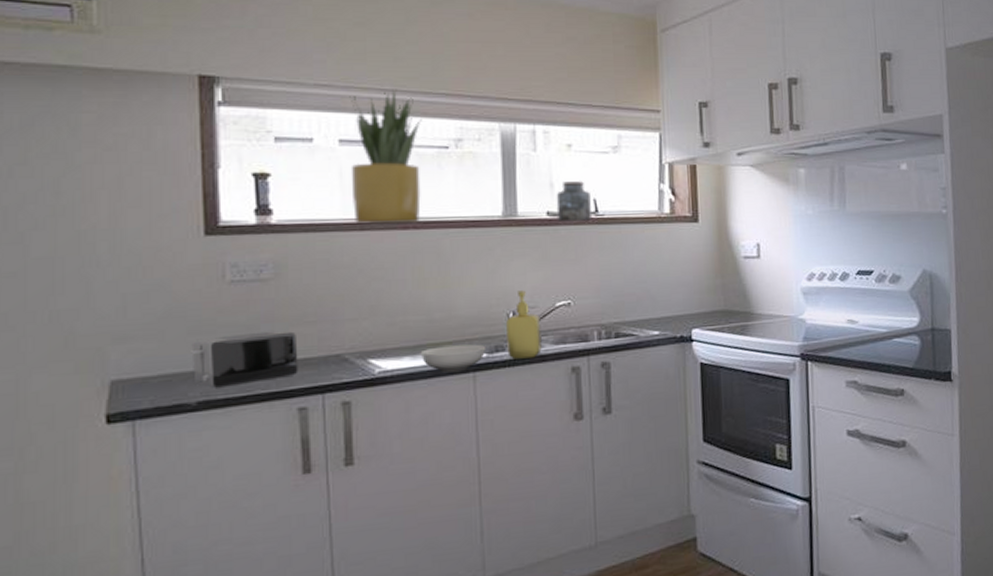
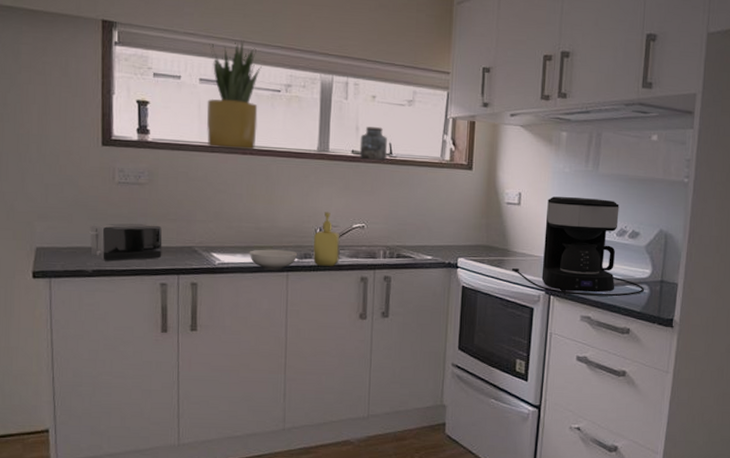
coffee maker: none [757,241,915,358] -> present [511,196,645,297]

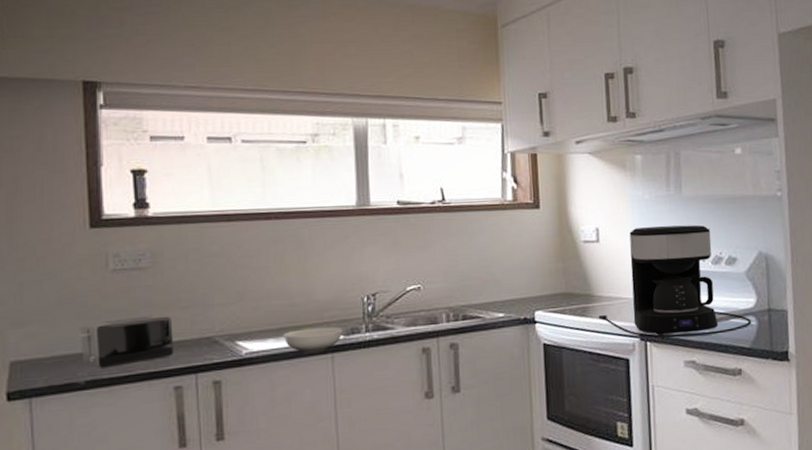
planter: present [206,40,262,150] -> none [216,88,282,216]
soap dispenser: present [313,212,340,267] -> none [361,275,394,342]
jar: present [359,127,387,162] -> none [405,171,439,211]

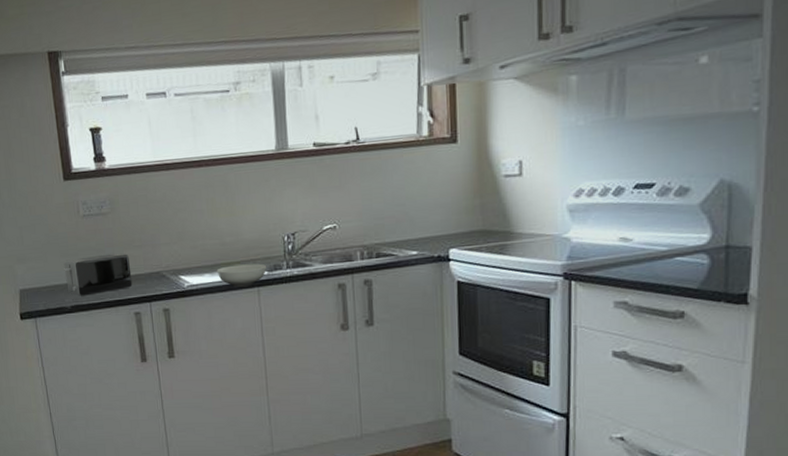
coffee maker: present [598,225,752,338] -> none [517,151,703,277]

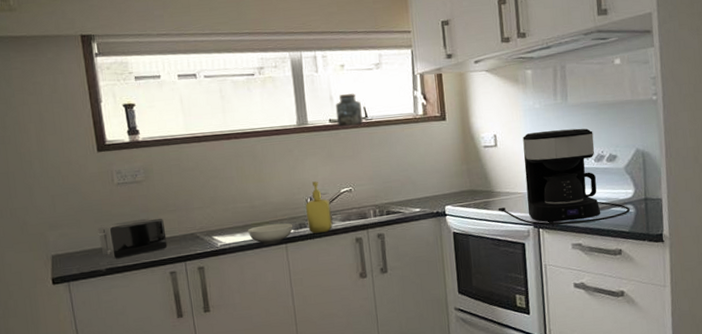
soap dispenser: none [282,216,312,278] -> present [306,181,333,235]
jar: none [321,111,353,152] -> present [335,93,363,127]
coffee maker: none [517,151,703,277] -> present [497,128,631,226]

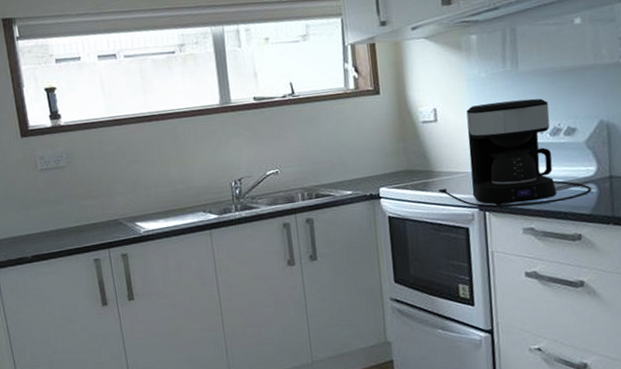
toaster: present [97,217,168,259] -> none [23,203,91,246]
bowl: present [247,223,293,245] -> none [170,208,217,231]
soap dispenser: present [306,181,333,235] -> none [230,163,259,220]
jar: present [335,93,363,127] -> none [259,68,289,105]

